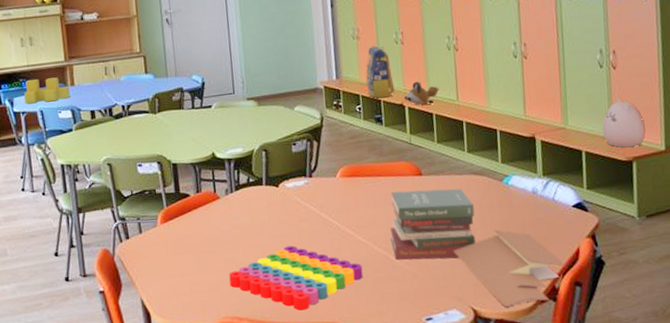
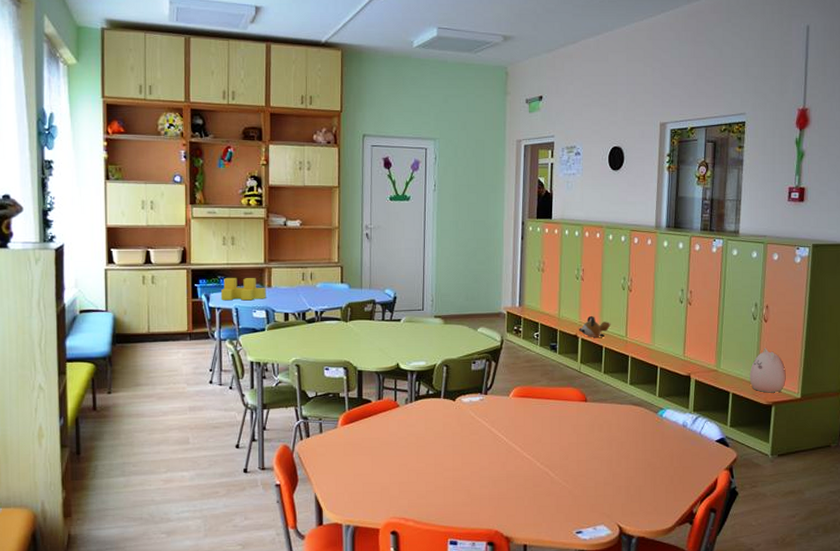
toy blocks: present [229,245,363,311] -> none [400,456,524,516]
backpack: present [365,45,395,99] -> none [545,279,571,328]
books: present [389,188,476,260] -> none [552,414,630,479]
papers: present [453,229,566,308] -> none [607,456,704,527]

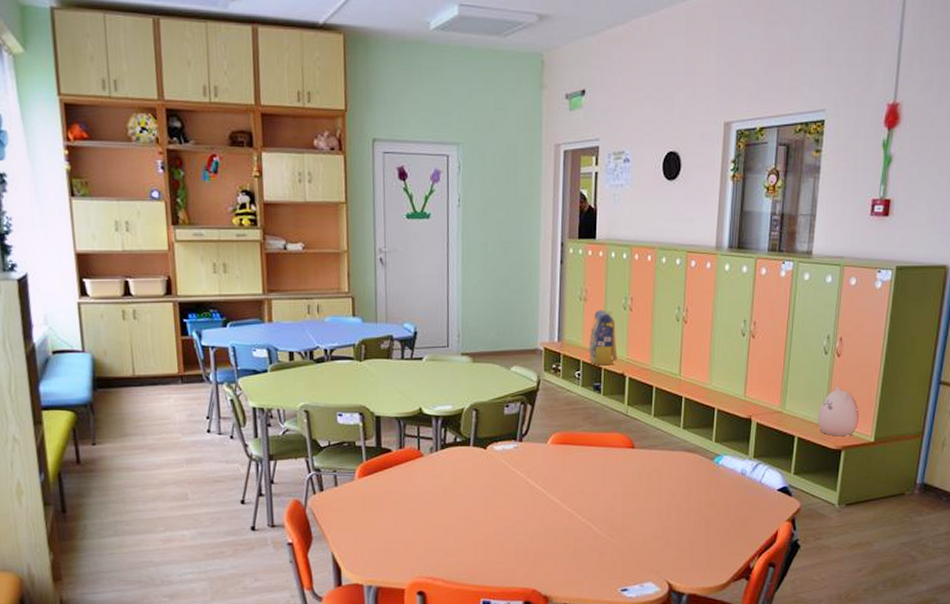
toy blocks: present [221,277,266,301] -> none [215,310,267,338]
backpack: none [545,279,571,328] -> present [588,309,617,366]
plush toy: present [579,315,611,337] -> none [626,351,663,376]

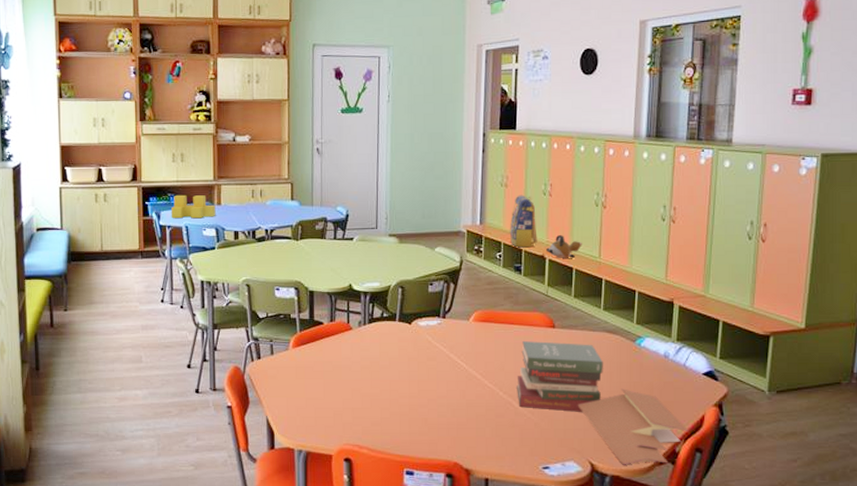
toy blocks: none [215,310,267,338] -> present [171,194,216,219]
books: none [596,463,682,533] -> present [517,341,603,412]
plush toy: none [626,351,663,376] -> present [546,234,582,258]
papers: none [656,507,763,583] -> present [577,388,689,465]
plush toy: present [817,386,859,437] -> none [743,271,787,322]

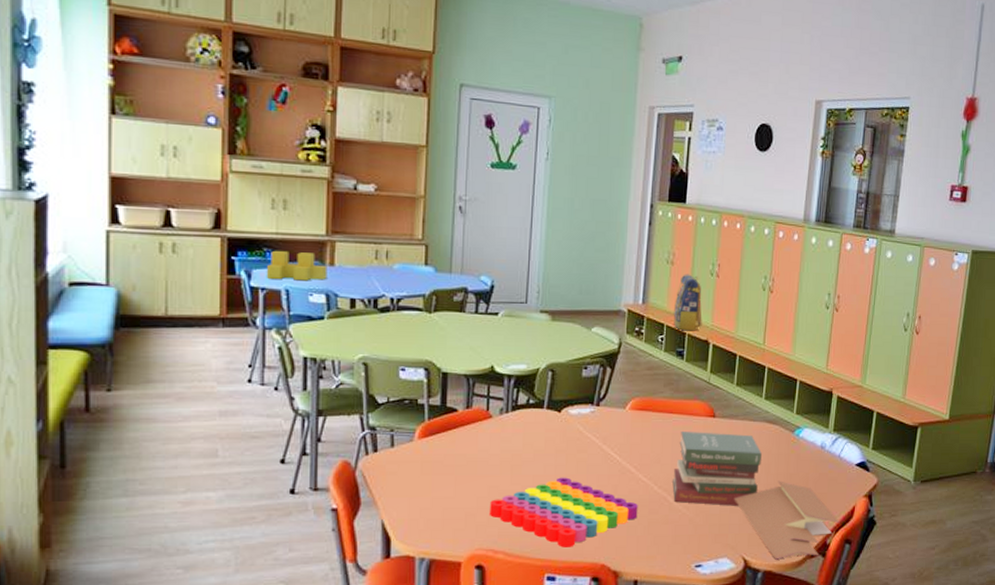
toy blocks: none [353,382,485,446] -> present [489,477,638,547]
plush toy: present [546,234,582,258] -> none [710,318,747,344]

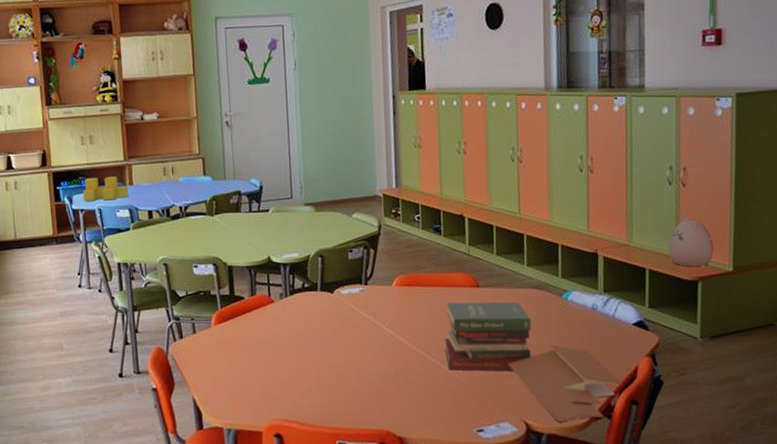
toy blocks: present [489,477,638,547] -> none [280,352,415,416]
backpack: present [673,274,702,331] -> none [425,154,455,209]
plush toy: none [896,363,935,413] -> present [668,216,713,267]

